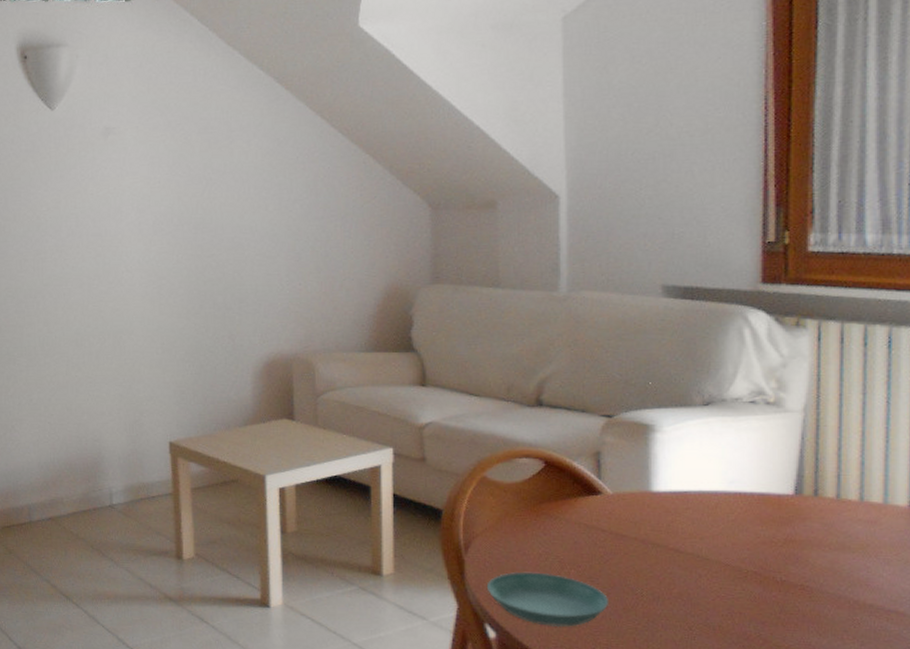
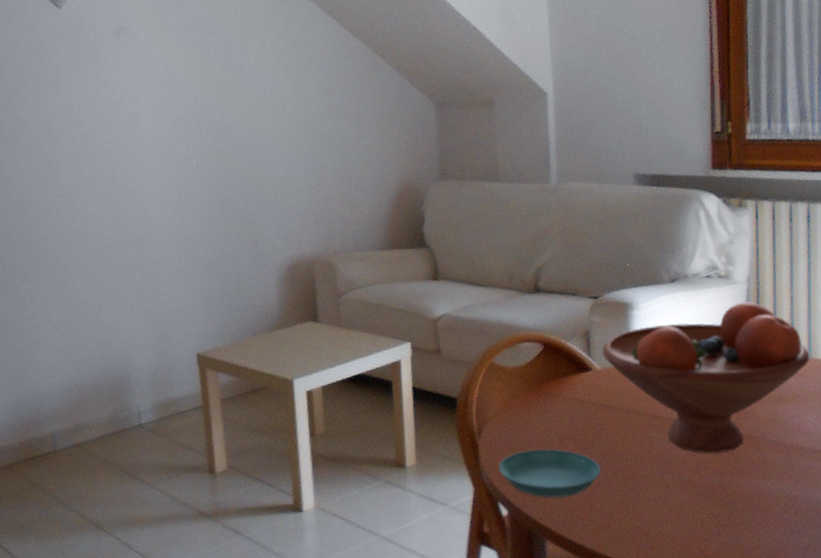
fruit bowl: none [615,433,886,601] -> present [602,301,810,454]

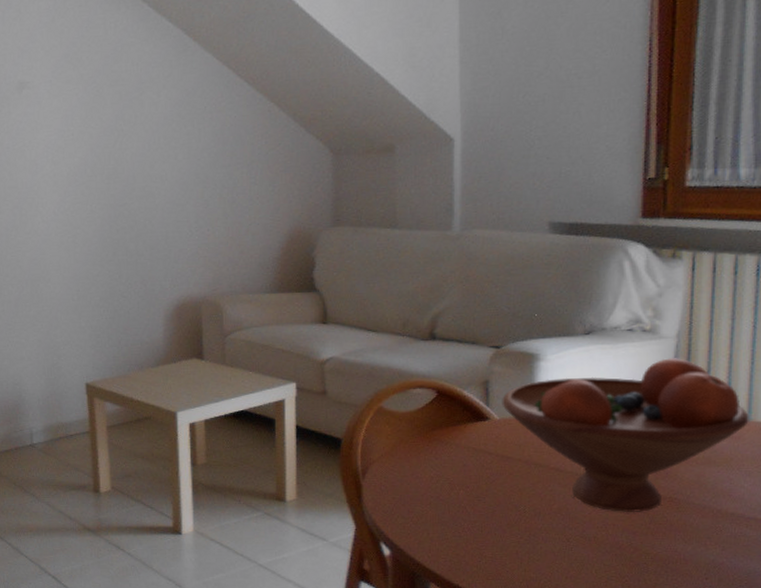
saucer: present [498,448,602,499] -> none [382,493,495,544]

